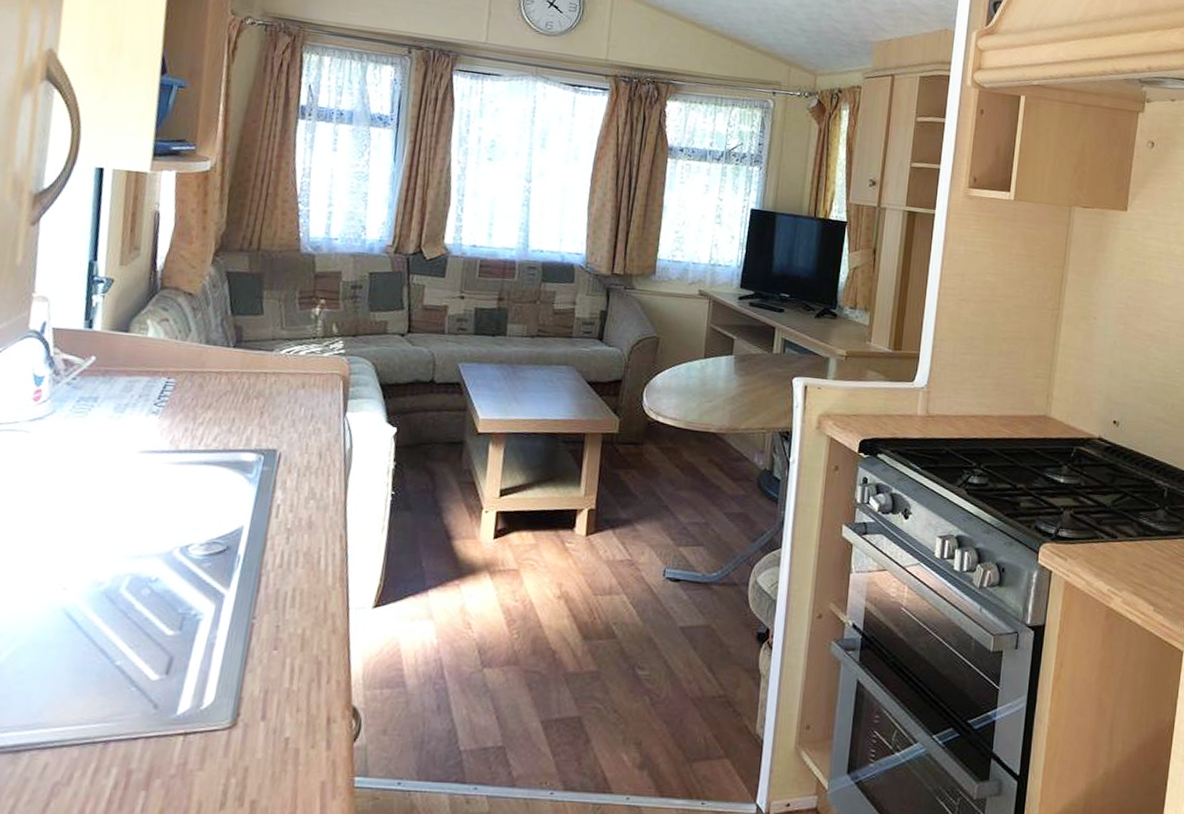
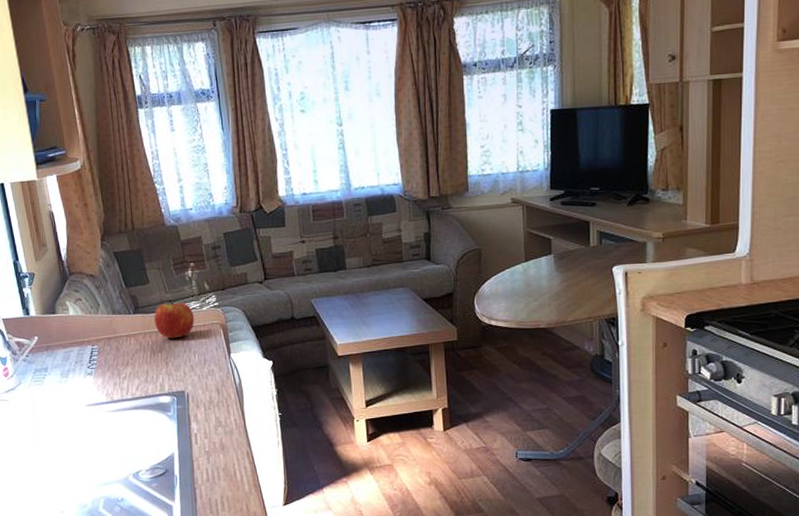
apple: none [257,337,311,385] -> present [154,299,194,339]

